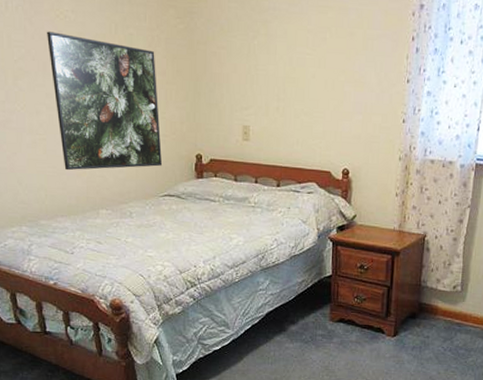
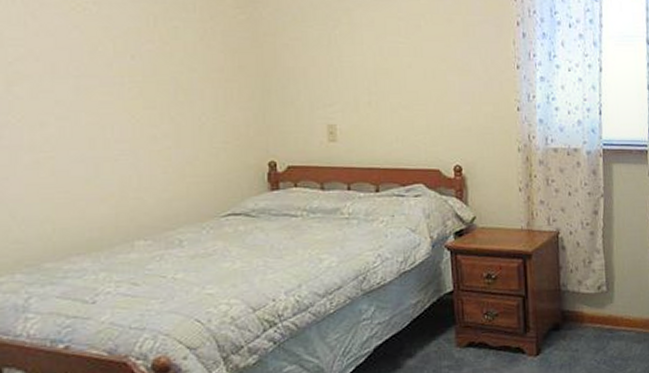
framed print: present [47,31,162,171] -> none [58,26,222,195]

